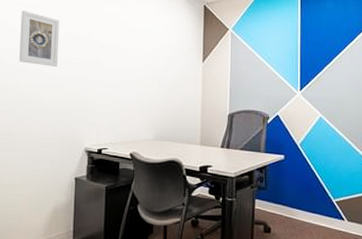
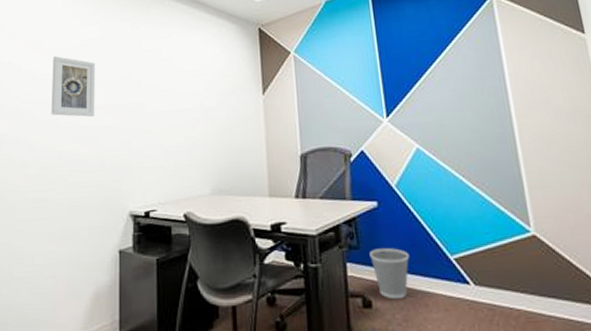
wastebasket: none [273,190,303,228] -> present [369,248,410,300]

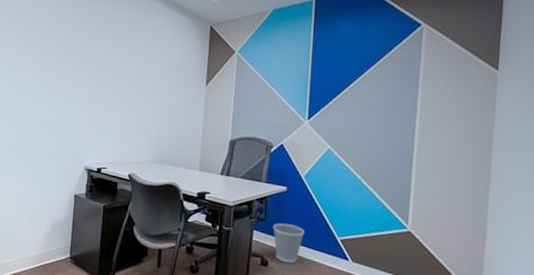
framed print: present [51,56,96,117] -> none [27,28,67,85]

